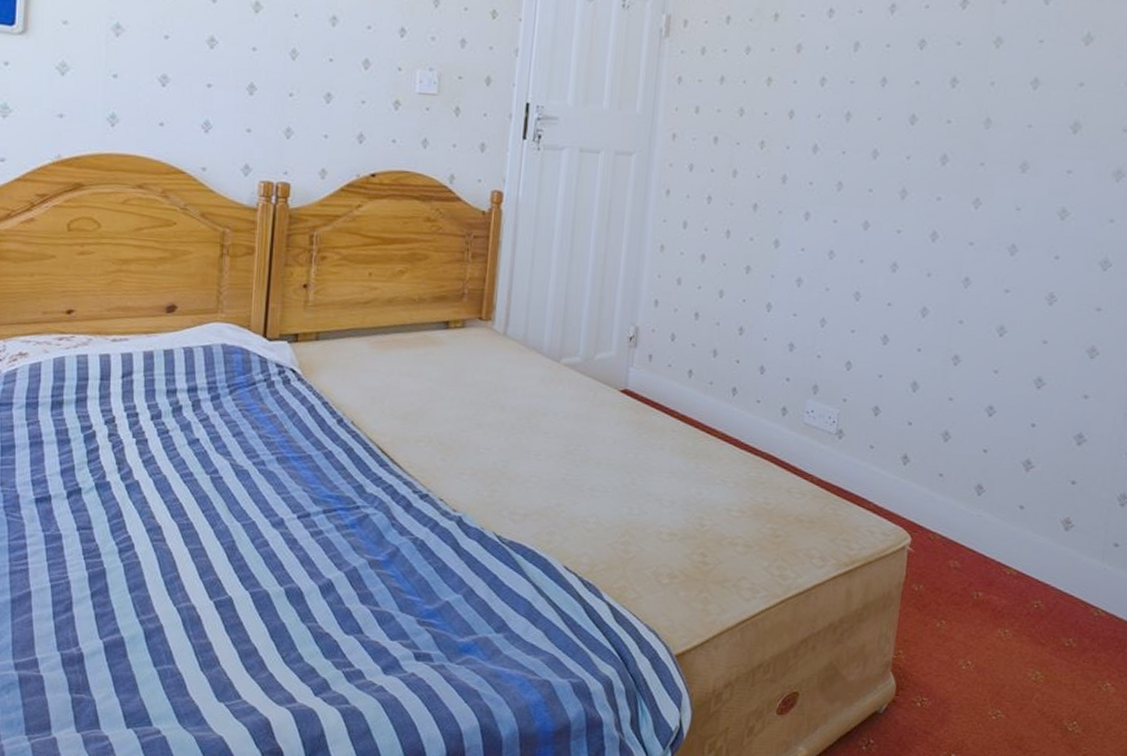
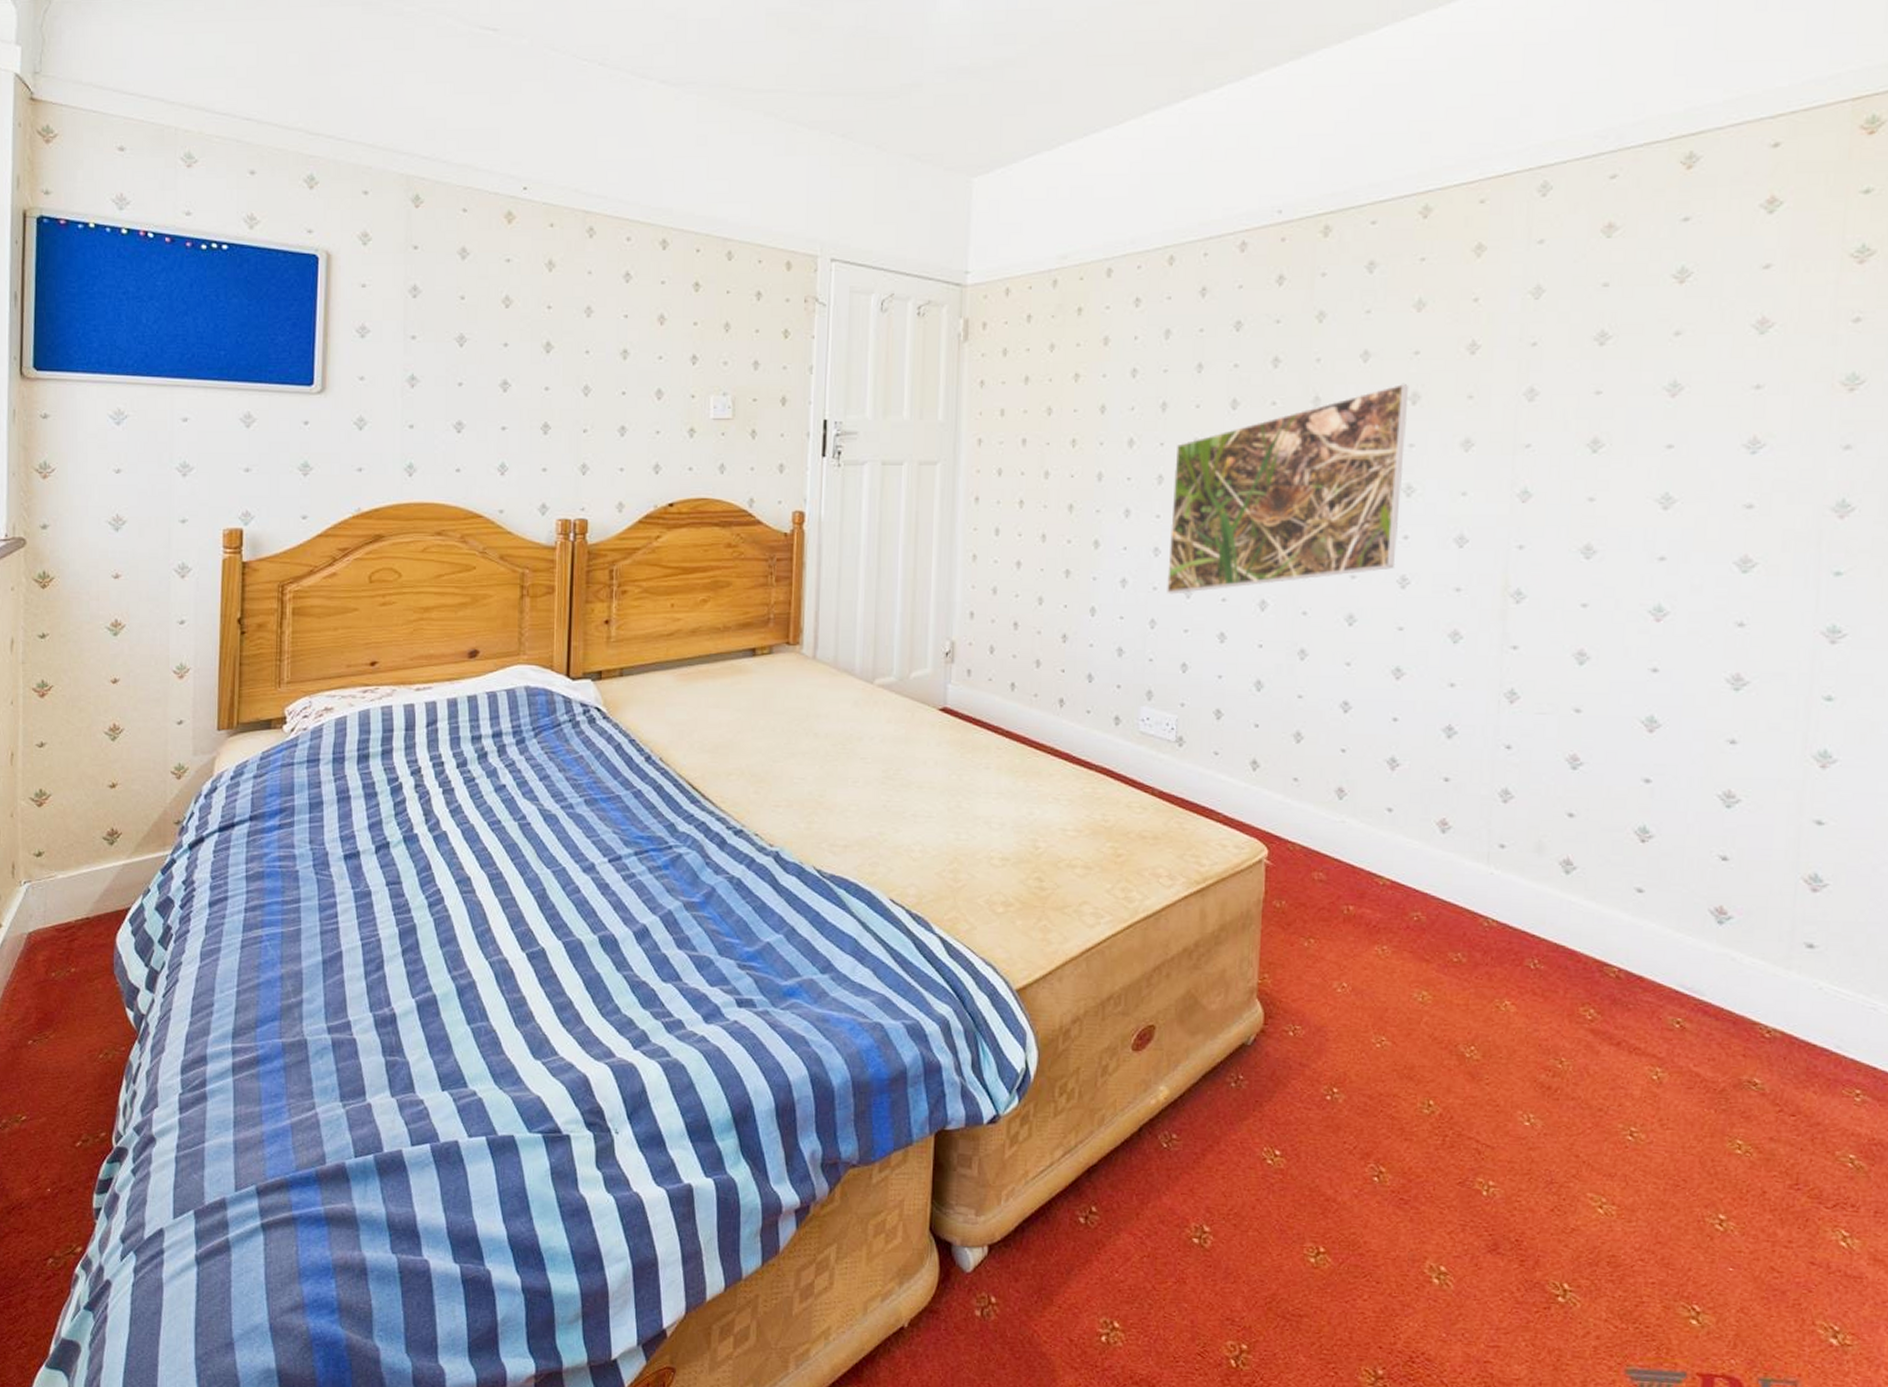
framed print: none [838,112,1072,296] -> present [1167,383,1409,595]

